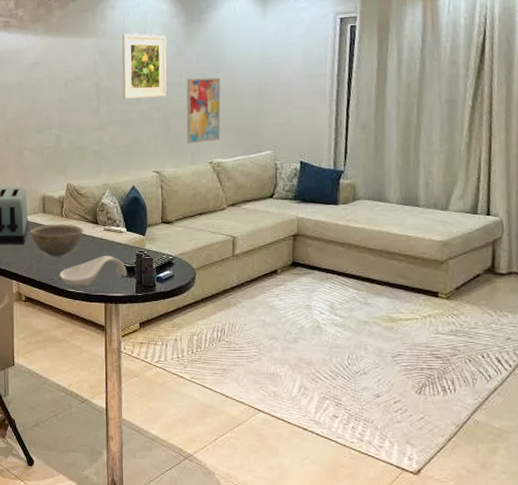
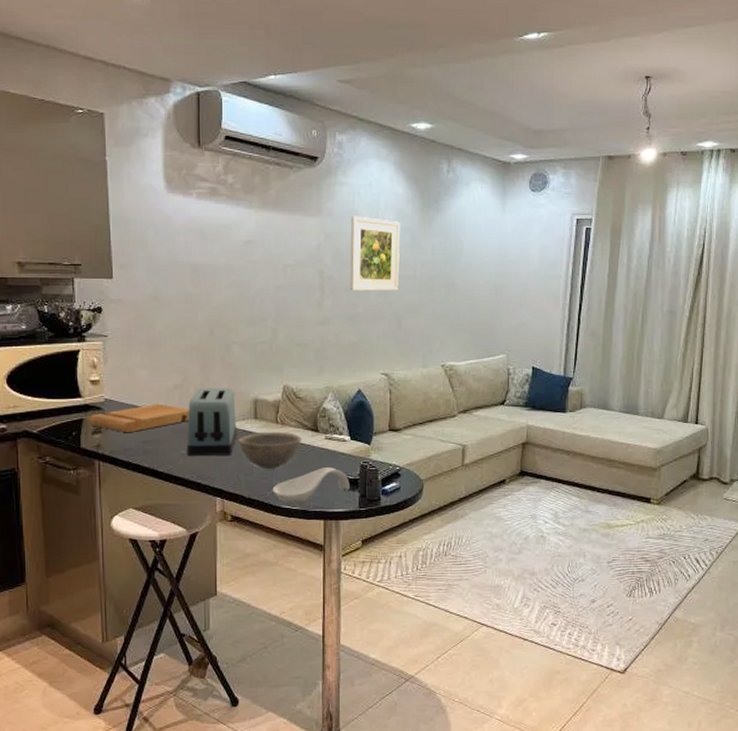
wall art: present [186,77,221,144] -> none [418,271,456,344]

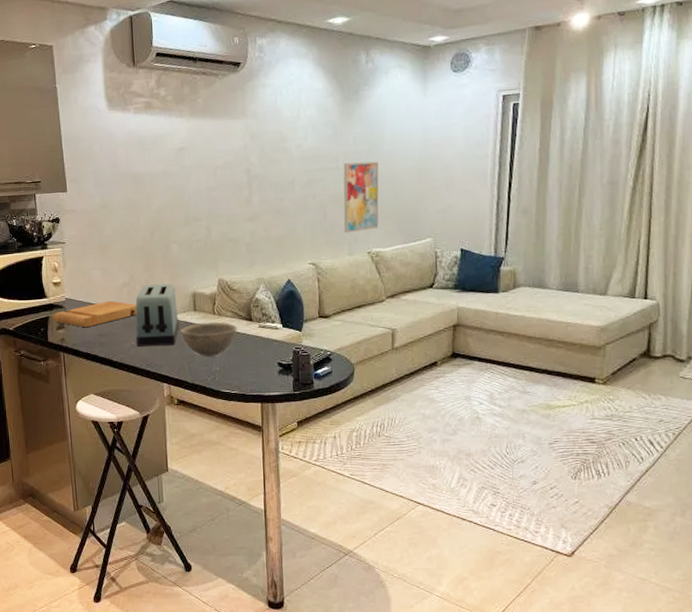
spoon rest: present [272,467,350,504] -> none [213,354,284,388]
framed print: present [349,216,401,291] -> none [273,114,323,186]
wall art: none [418,271,456,344] -> present [343,161,379,233]

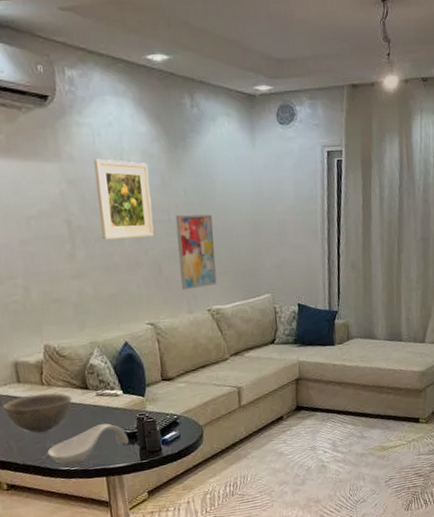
spoon rest: none [213,354,284,388] -> present [47,423,129,465]
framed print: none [273,114,323,186] -> present [93,159,154,240]

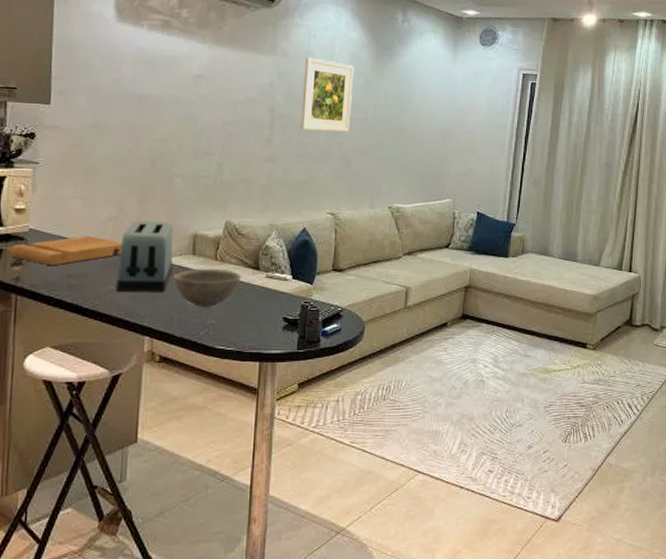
spoon rest: present [47,423,129,465] -> none [206,307,289,344]
wall art: present [175,214,217,290] -> none [366,115,406,186]

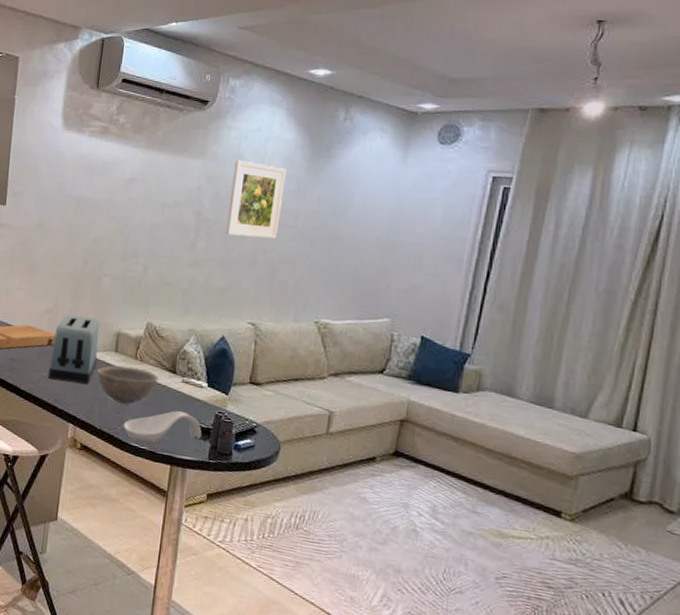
spoon rest: none [206,307,289,344] -> present [123,411,202,444]

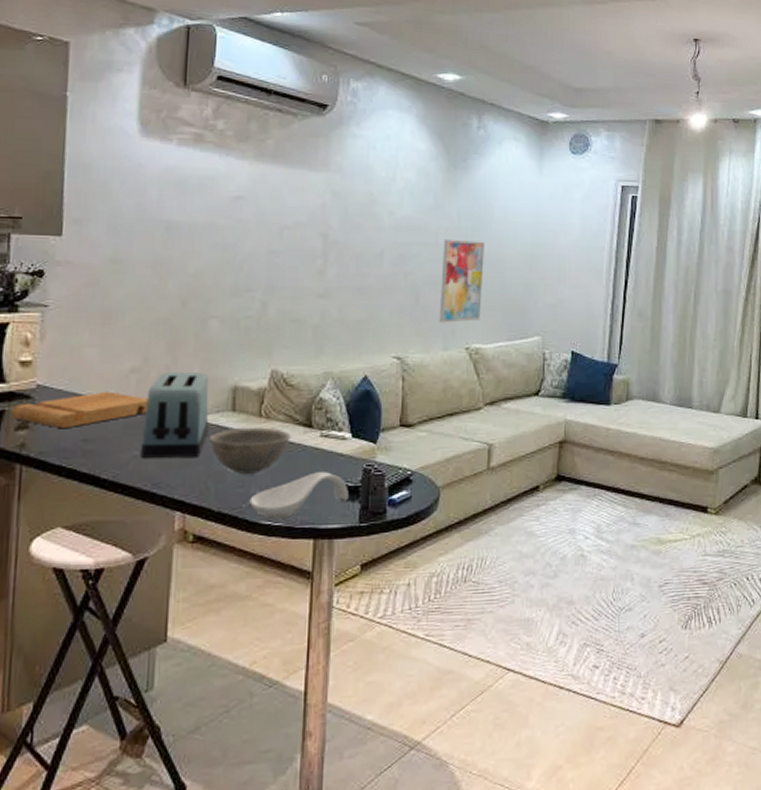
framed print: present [225,160,287,239] -> none [359,172,422,260]
wall art: none [292,221,342,298] -> present [439,238,484,323]

